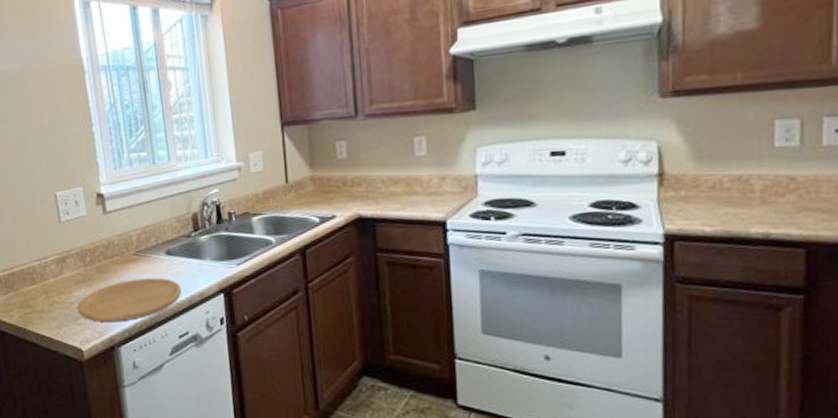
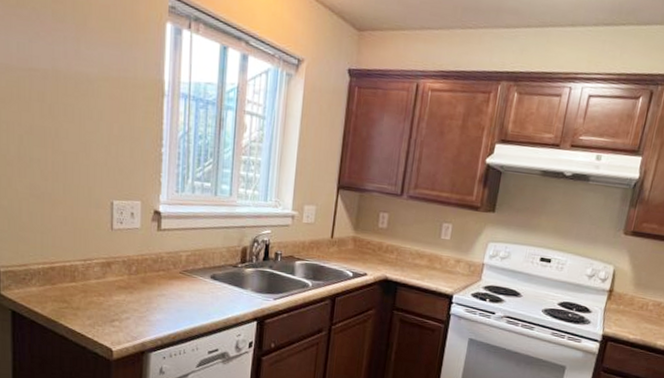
cutting board: present [77,277,182,323] -> none [115,294,219,331]

